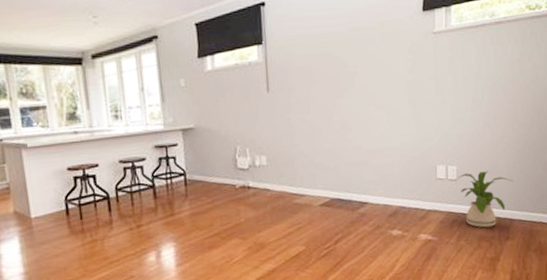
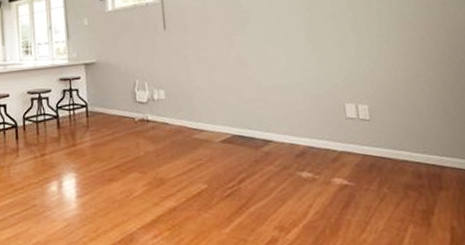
house plant: present [454,171,513,228] -> none [367,111,437,175]

